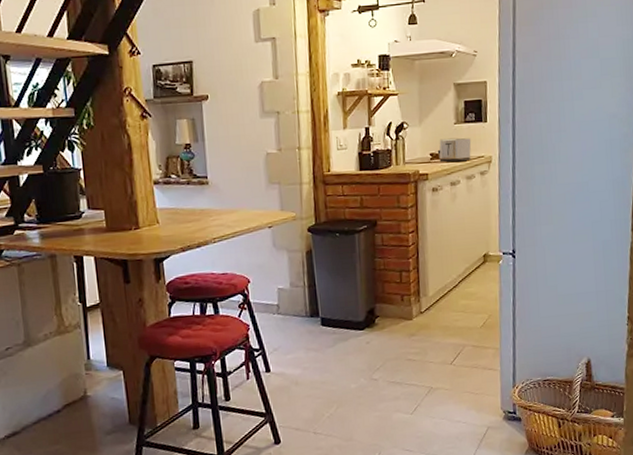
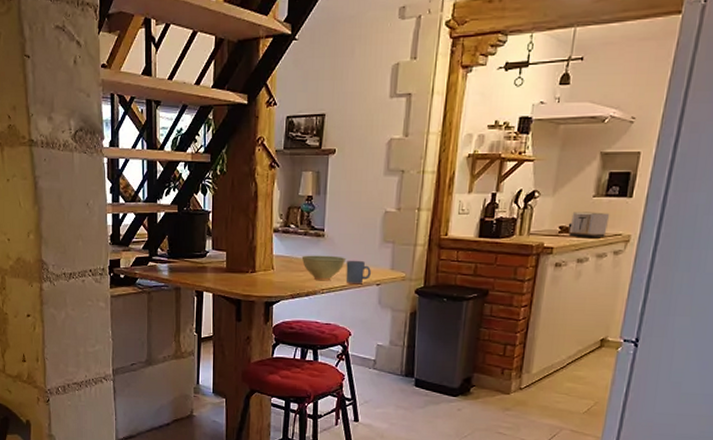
bowl: none [187,202,235,230] -> present [301,255,347,281]
mug: none [235,204,261,230] -> present [345,260,371,285]

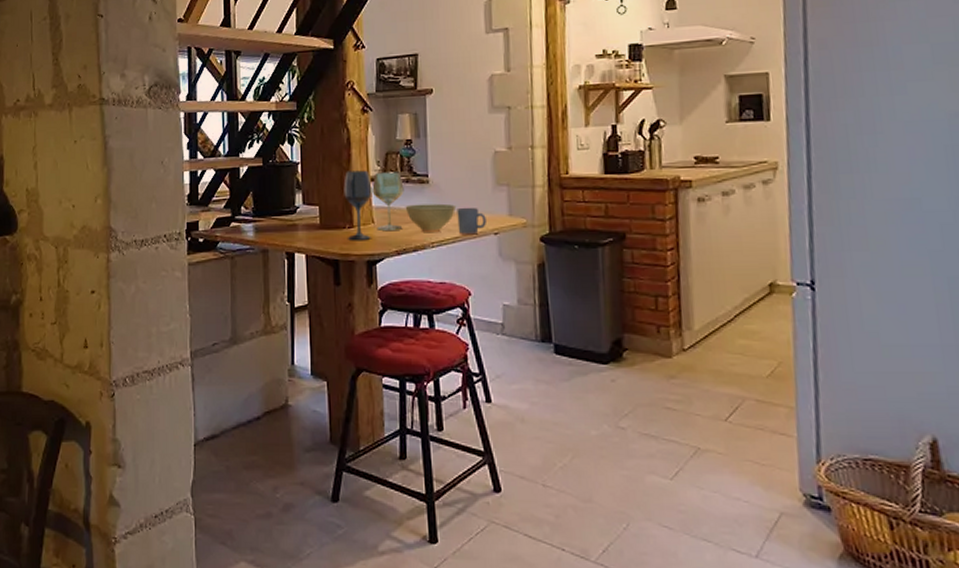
wineglass: none [249,222,274,284] -> present [344,170,372,240]
wine glass: none [274,225,302,277] -> present [372,171,404,230]
toaster: present [568,211,610,238] -> none [704,138,750,168]

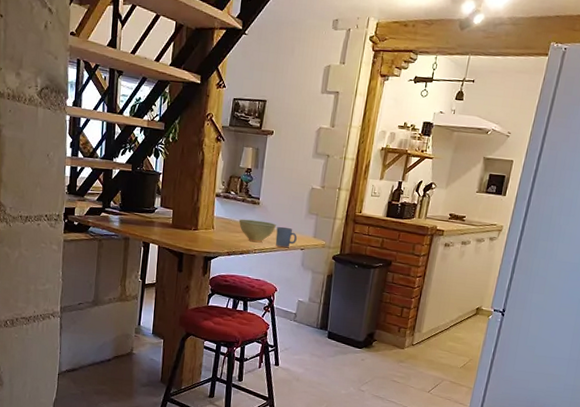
wineglass: present [344,170,372,240] -> none [192,186,216,241]
wine glass: present [372,171,404,230] -> none [215,190,240,237]

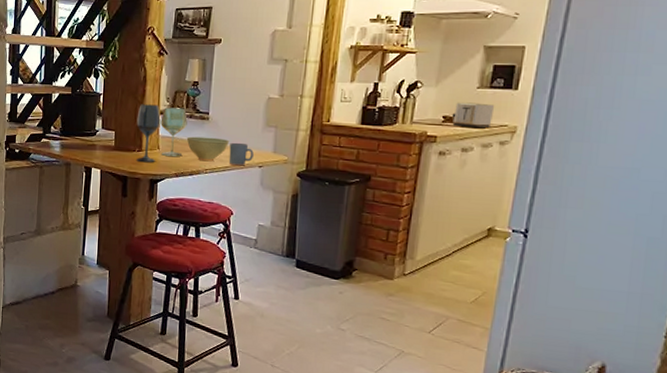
wineglass: none [192,186,216,241] -> present [136,104,161,162]
wine glass: none [215,190,240,237] -> present [160,107,188,157]
toaster: none [456,203,488,227] -> present [451,102,495,129]

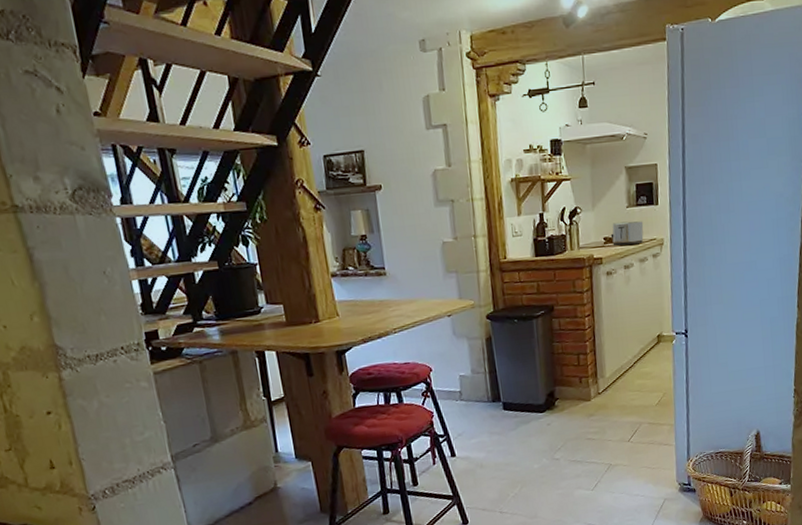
wineglass: present [136,104,161,162] -> none [305,267,338,334]
wine glass: present [160,107,188,157] -> none [333,266,366,322]
bowl: present [186,136,230,162] -> none [366,293,413,321]
mug: present [228,142,254,166] -> none [413,294,440,320]

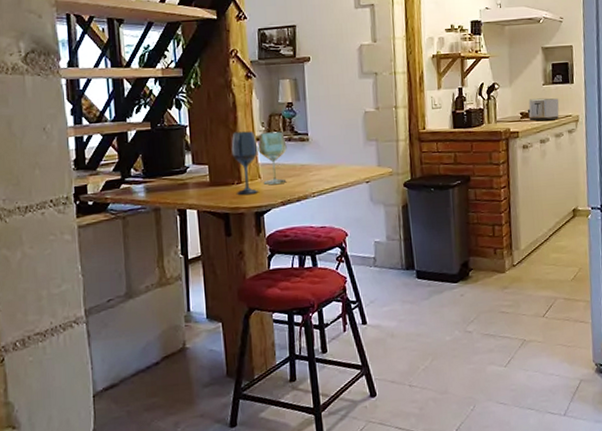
wineglass: none [305,267,338,334] -> present [231,131,258,195]
wine glass: none [333,266,366,322] -> present [258,131,287,185]

